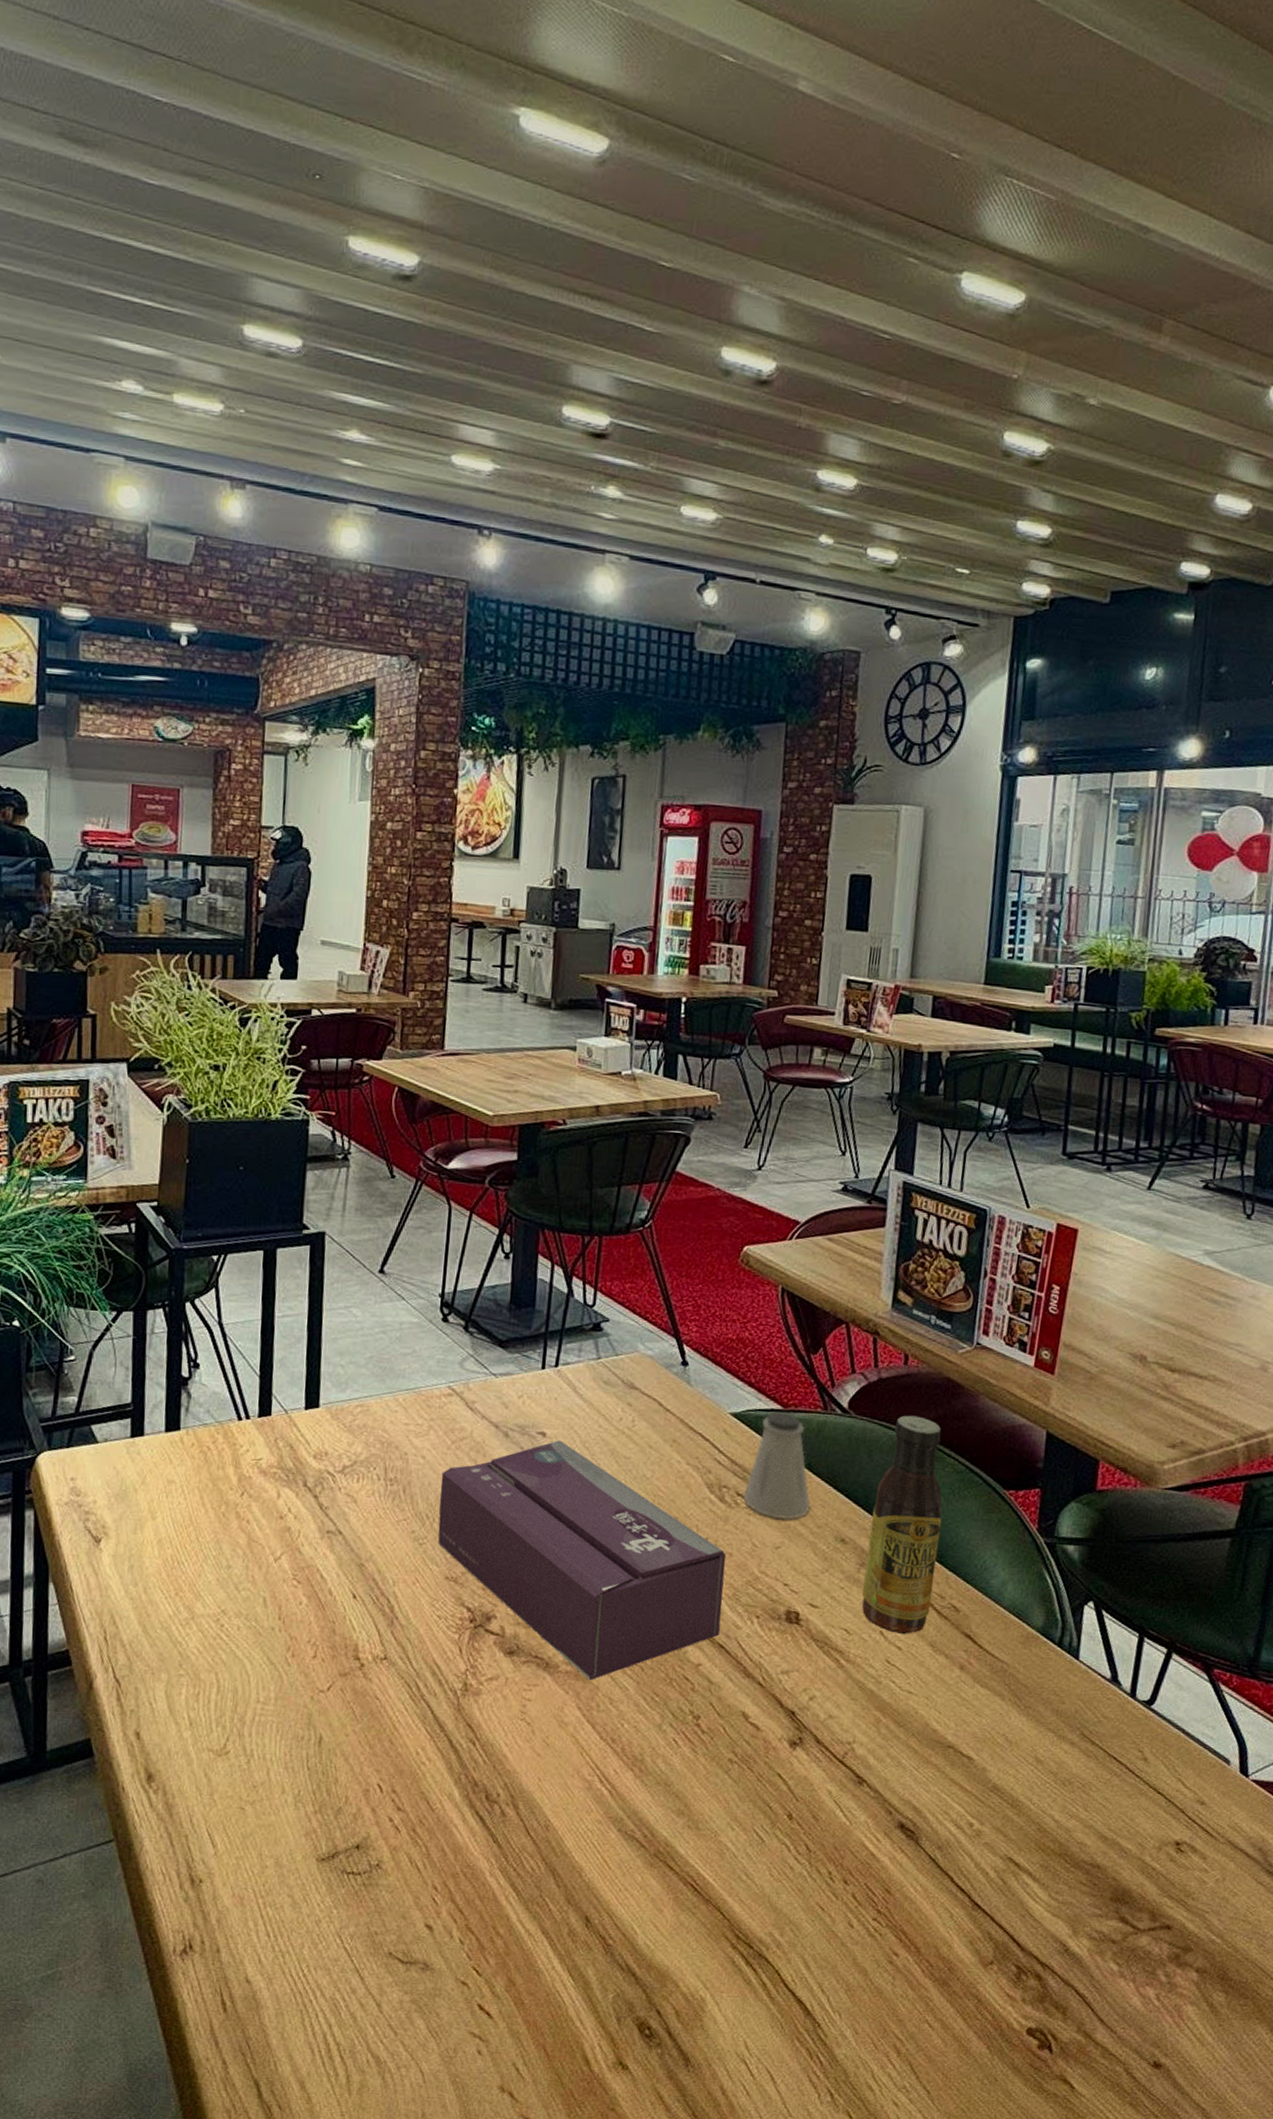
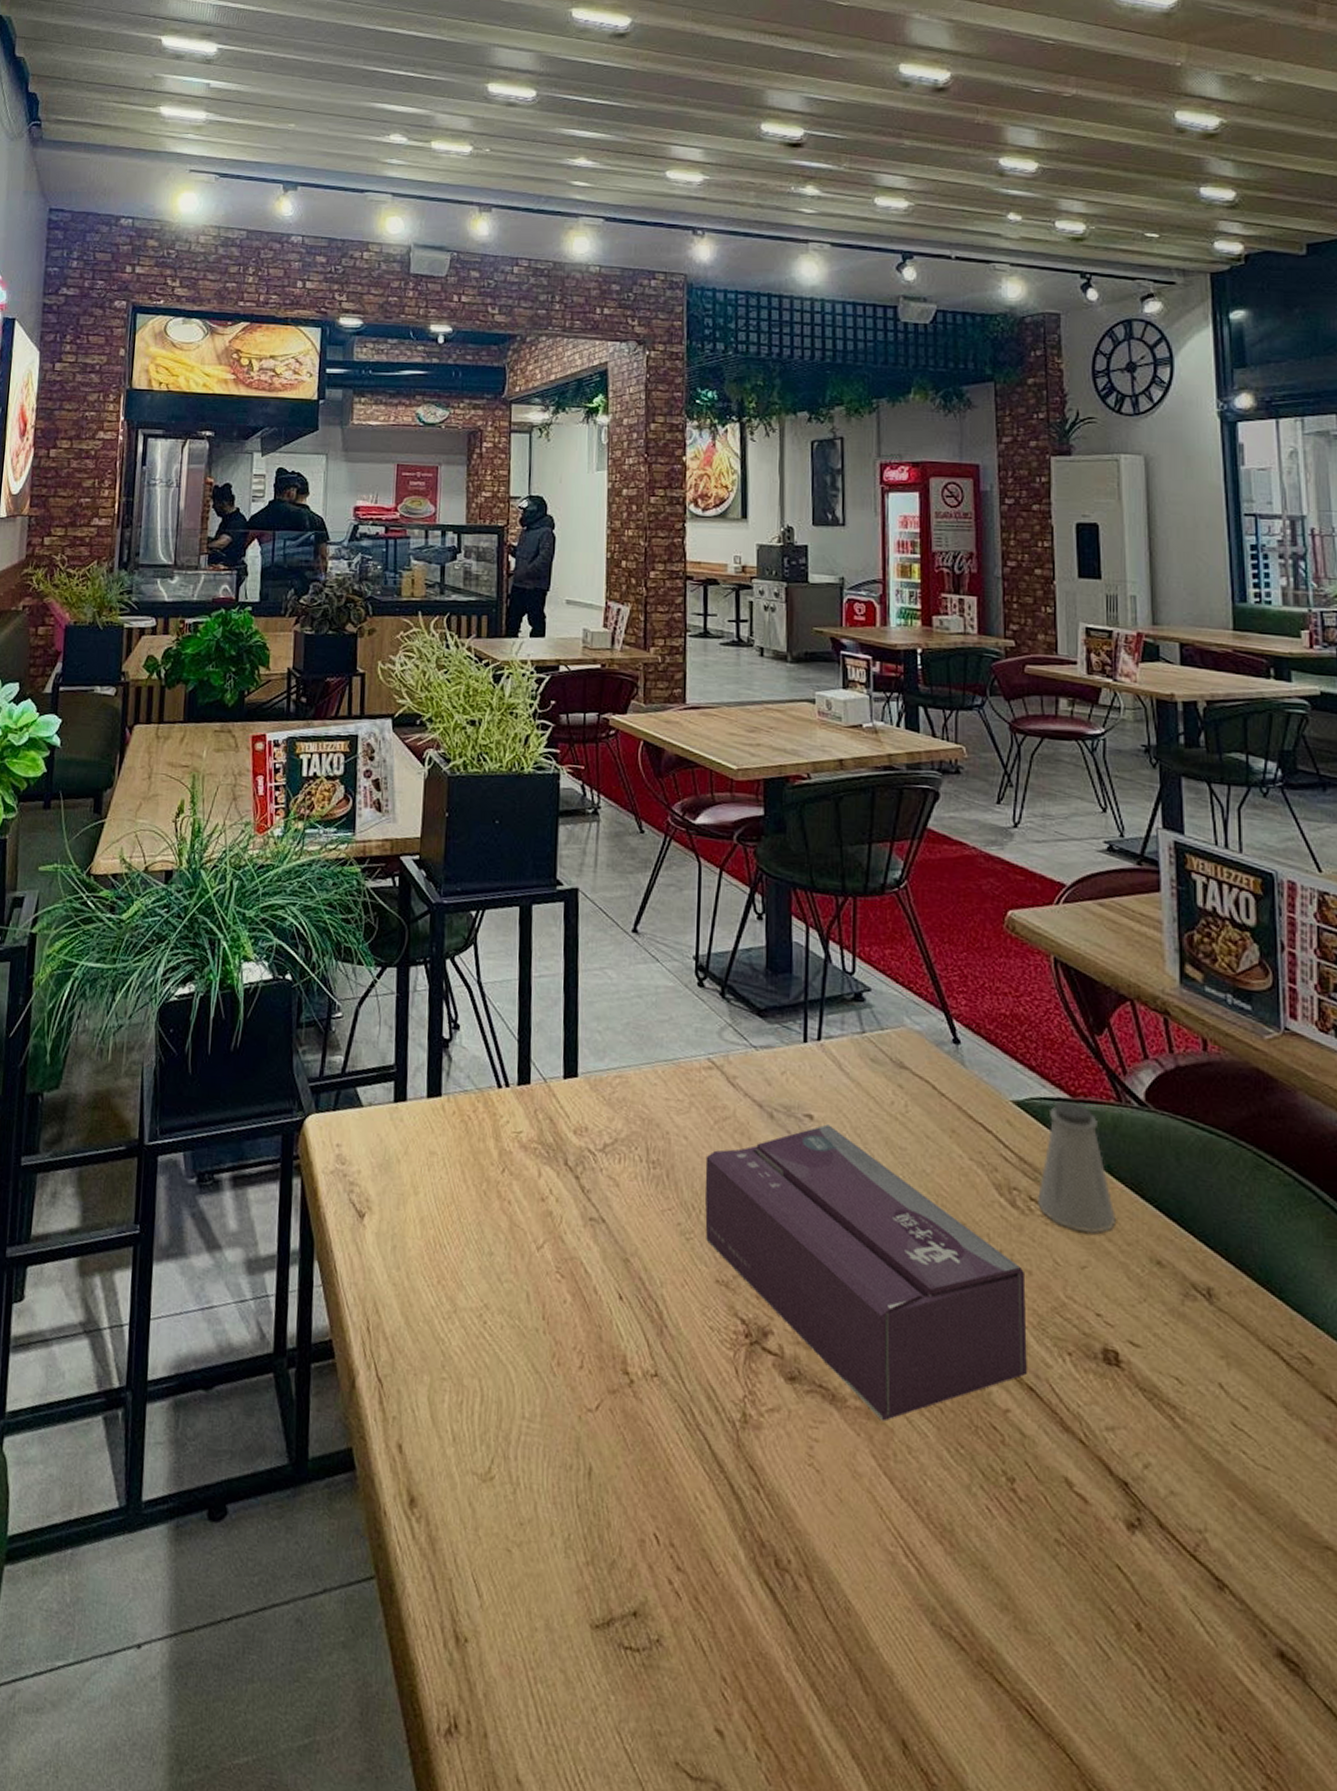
sauce bottle: present [861,1415,943,1634] -> none [1189,1111,1277,1390]

